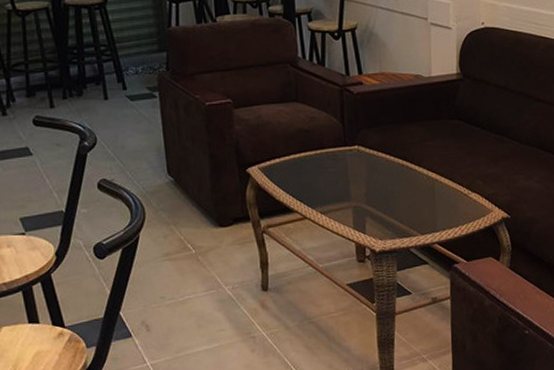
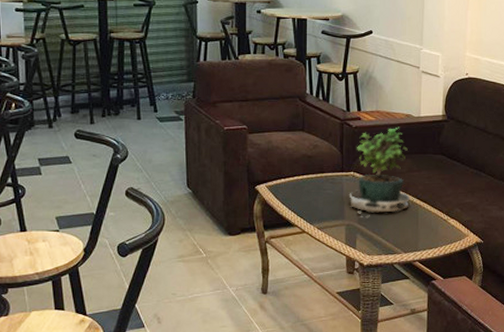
potted plant: none [355,90,425,198] -> present [350,127,411,219]

